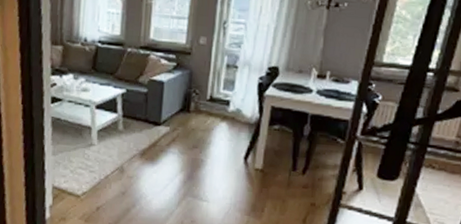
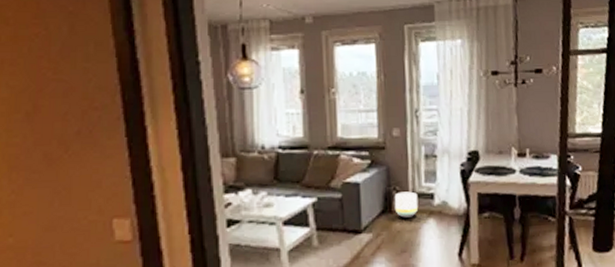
planter: none [192,95,215,119] -> present [394,191,419,218]

